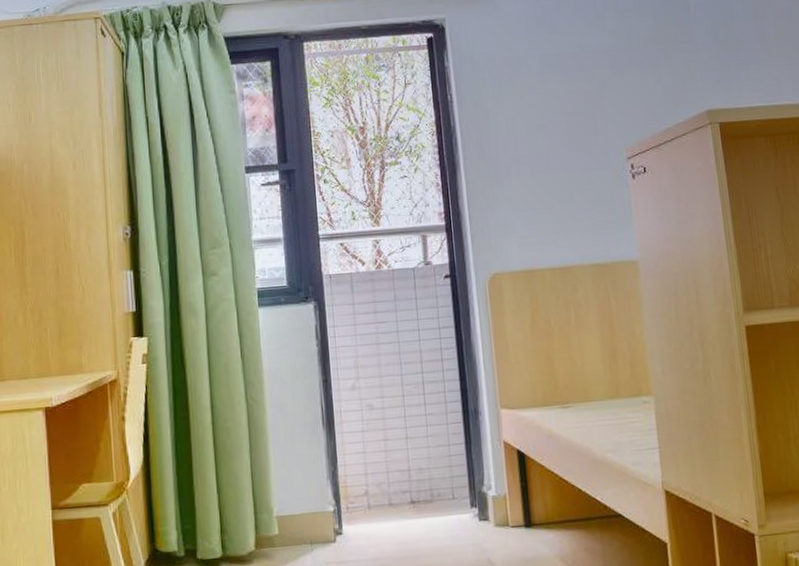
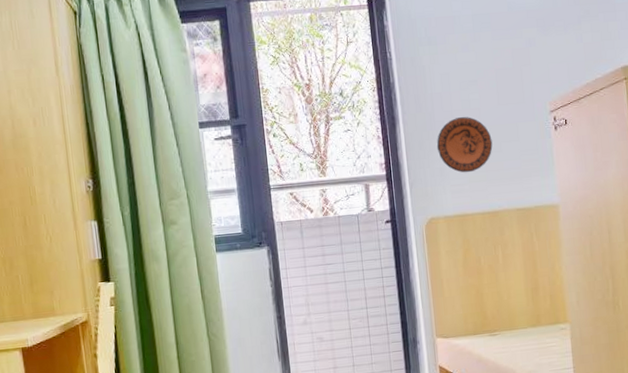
decorative plate: none [501,163,563,224] -> present [436,117,493,173]

